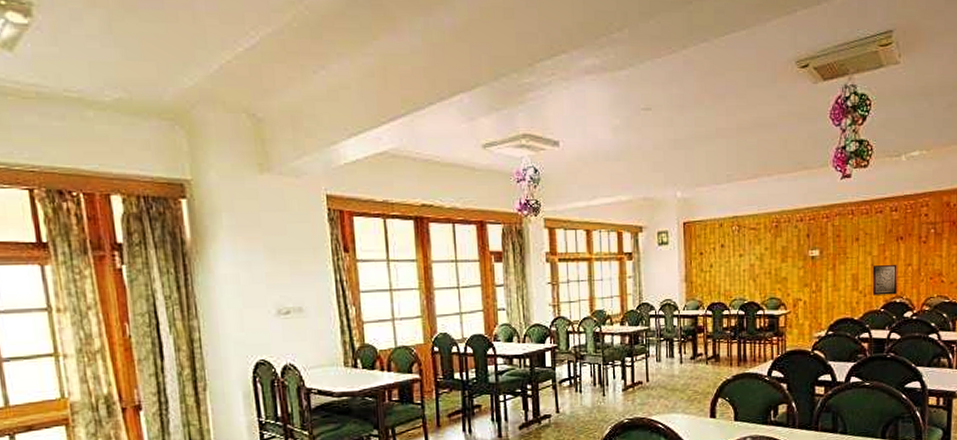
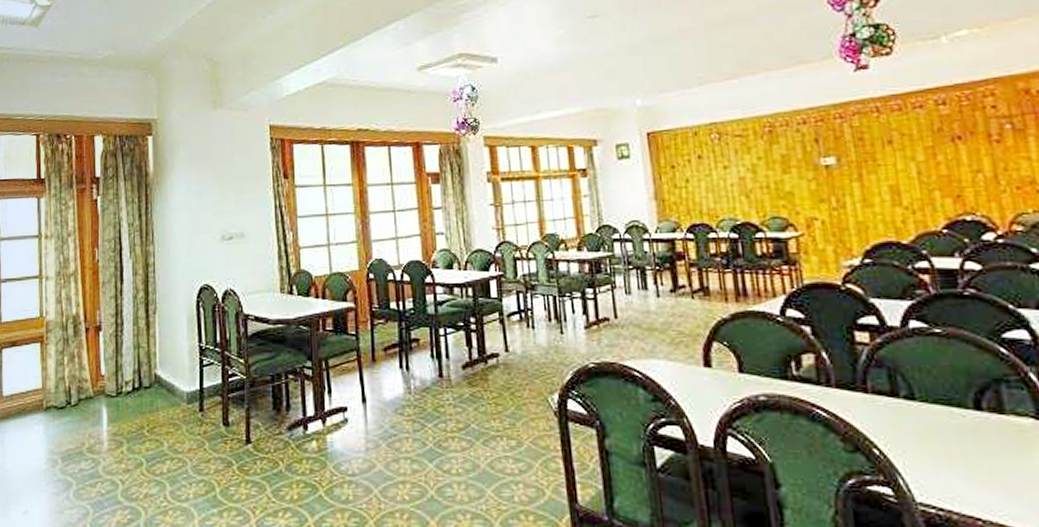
relief panel: present [872,264,897,295] -> none [919,170,965,212]

